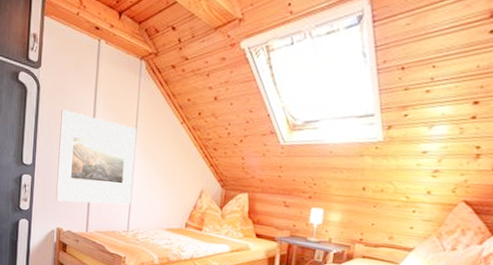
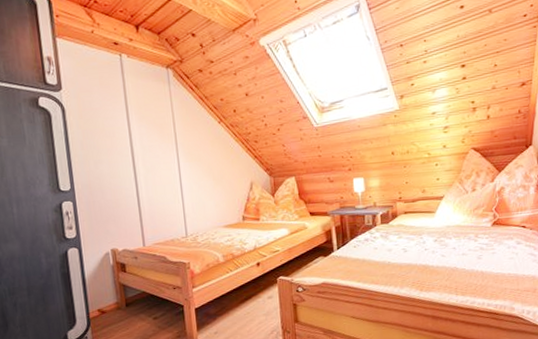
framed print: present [56,110,137,205] -> none [93,128,184,222]

